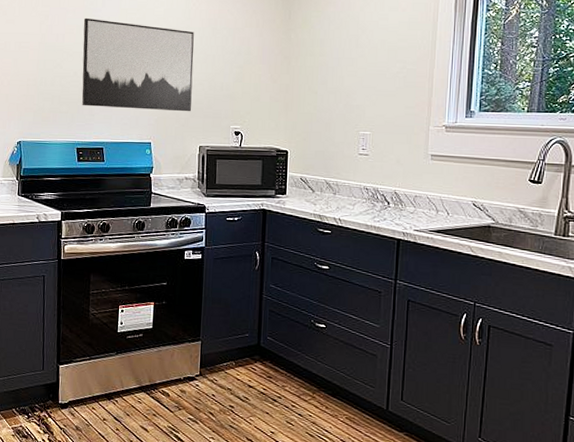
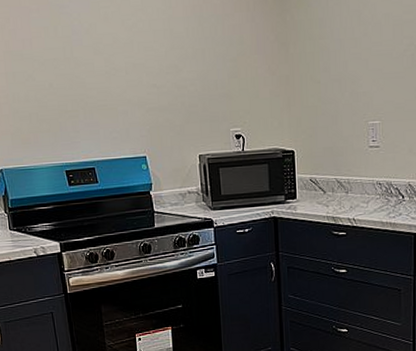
wall art: present [82,17,194,112] -> none [50,16,185,122]

